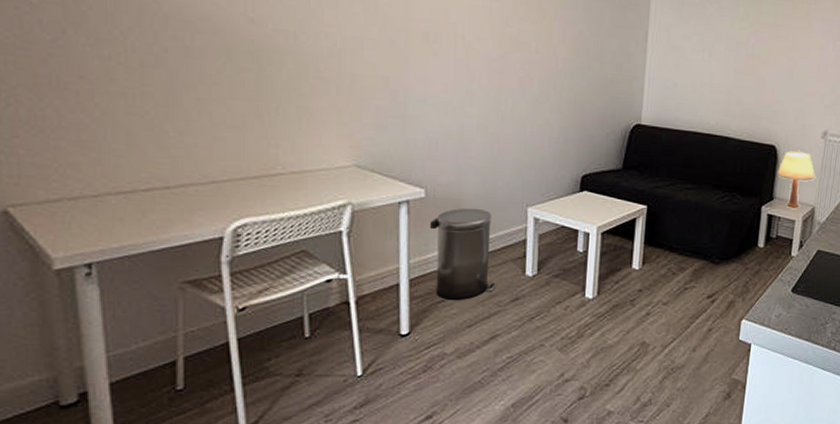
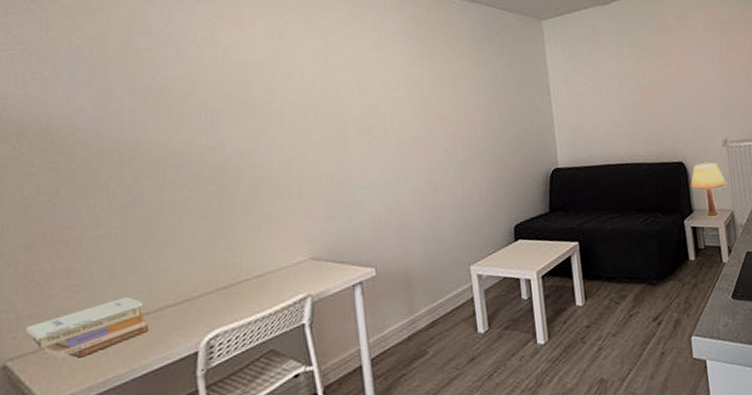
books: none [28,164,170,219] -> present [25,296,149,358]
pedal bin: present [430,208,497,300] -> none [384,276,453,373]

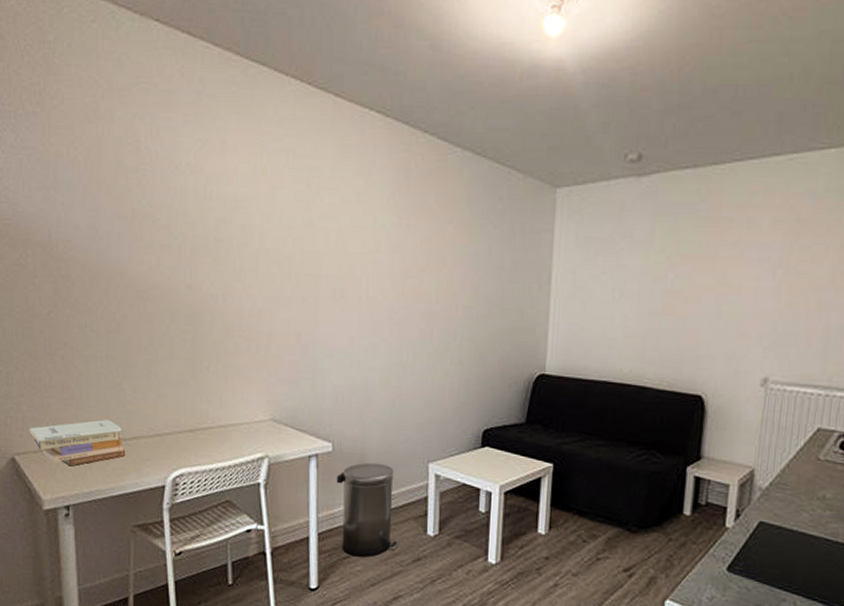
pedal bin: none [384,276,453,373] -> present [337,462,400,557]
table lamp: present [690,162,726,217] -> none [705,402,754,470]

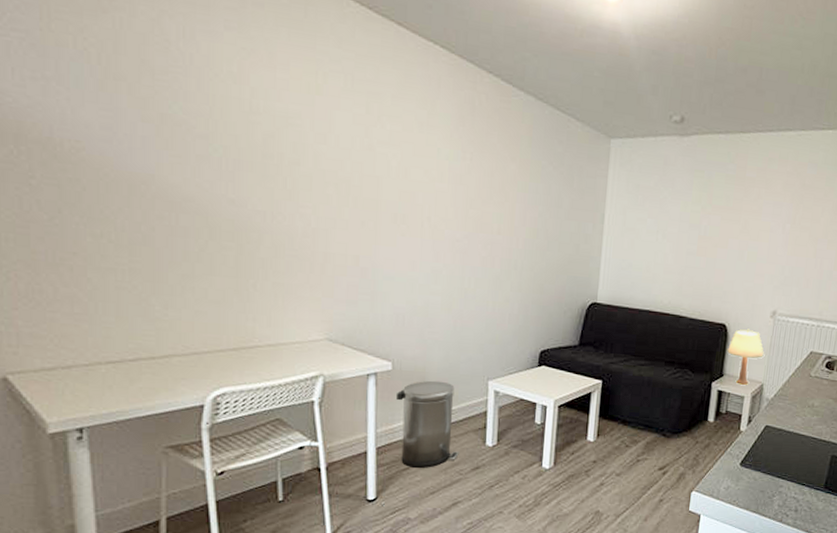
books: present [29,419,126,467] -> none [26,336,155,387]
table lamp: none [705,402,754,470] -> present [727,330,764,385]

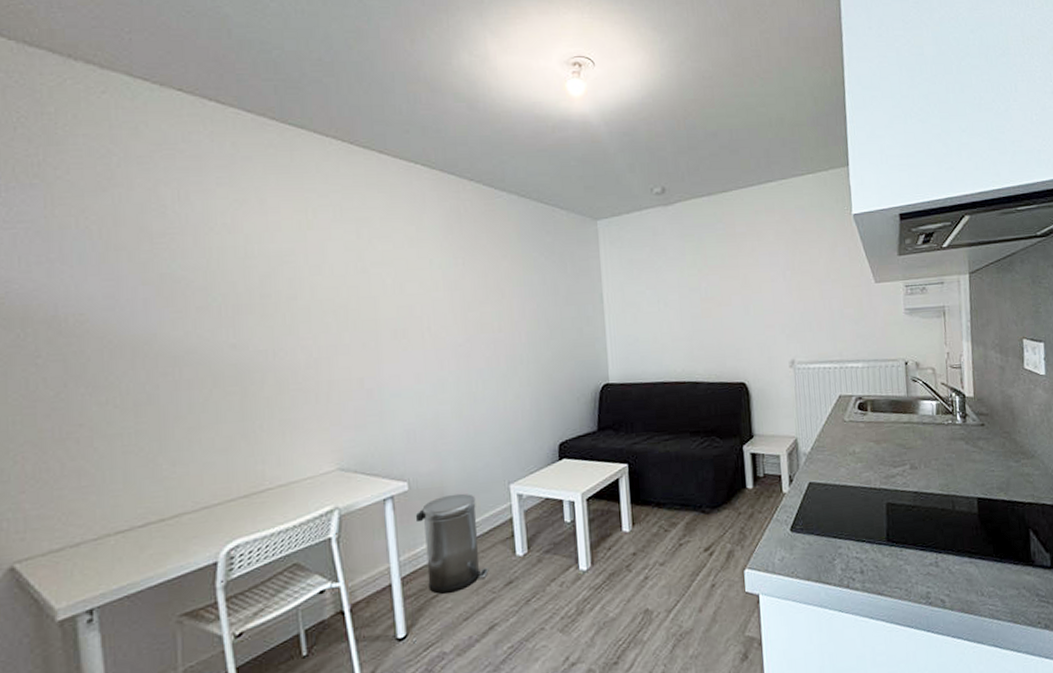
table lamp: present [727,330,764,385] -> none [752,384,791,443]

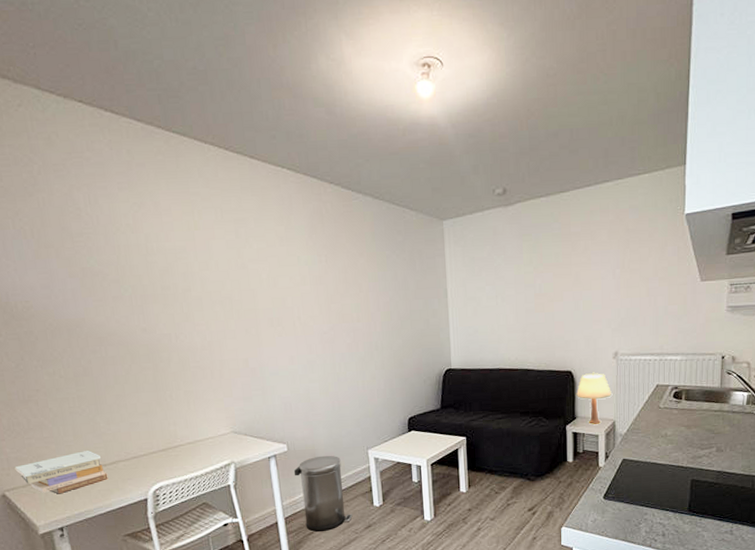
books: none [34,500,166,563] -> present [14,450,108,494]
table lamp: none [752,384,791,443] -> present [576,373,612,424]

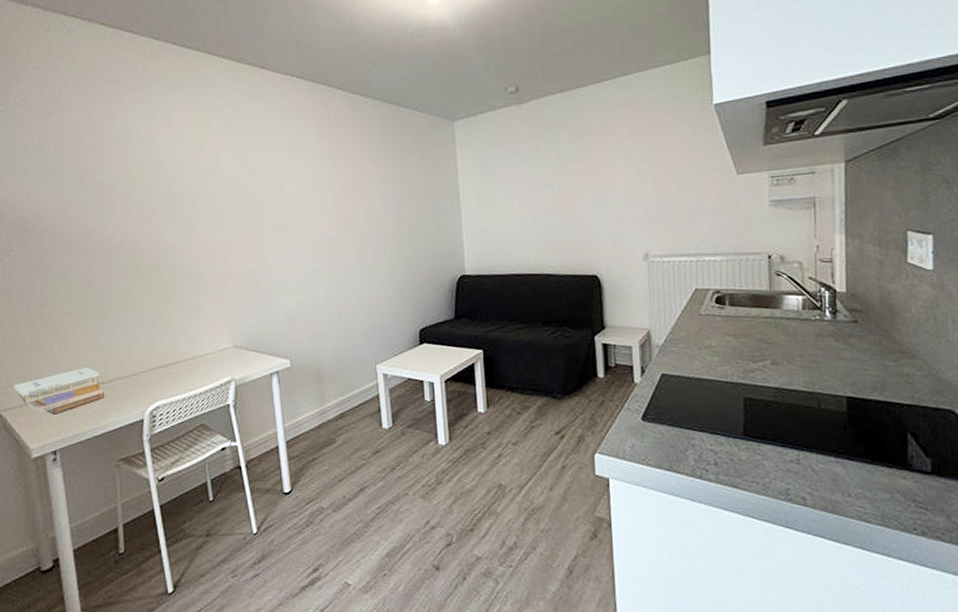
pedal bin: present [294,455,353,532] -> none [298,371,359,457]
table lamp: present [576,373,612,424] -> none [604,277,644,335]

